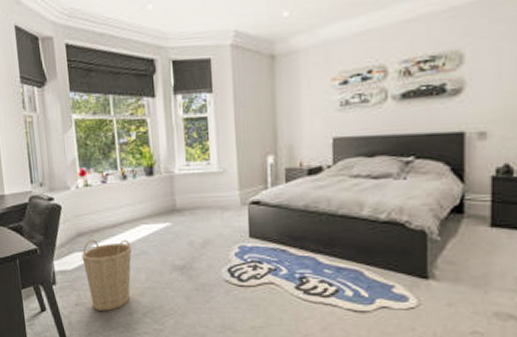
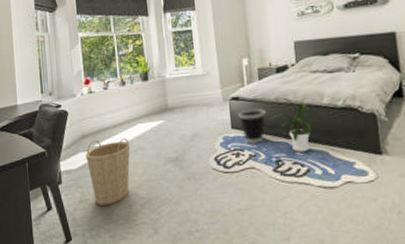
wastebasket: none [258,215,292,256] -> present [238,108,266,143]
house plant: none [295,205,347,270] -> present [269,97,312,153]

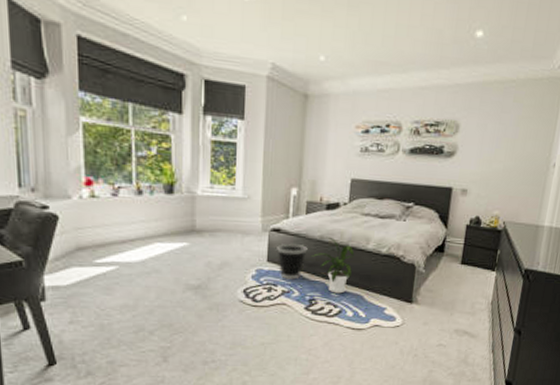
basket: present [85,138,130,205] -> none [81,254,142,329]

